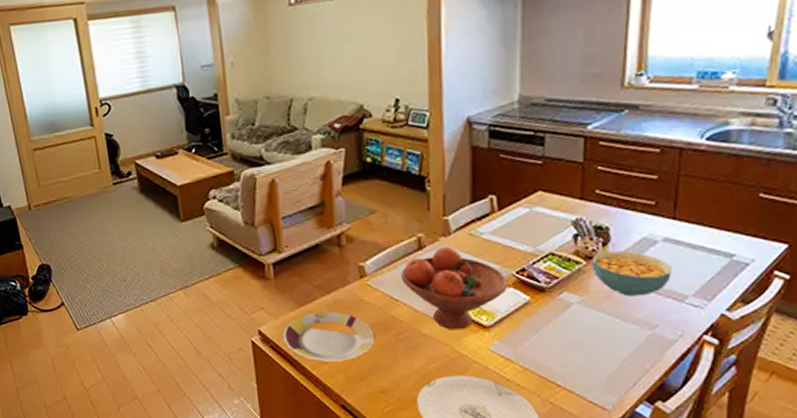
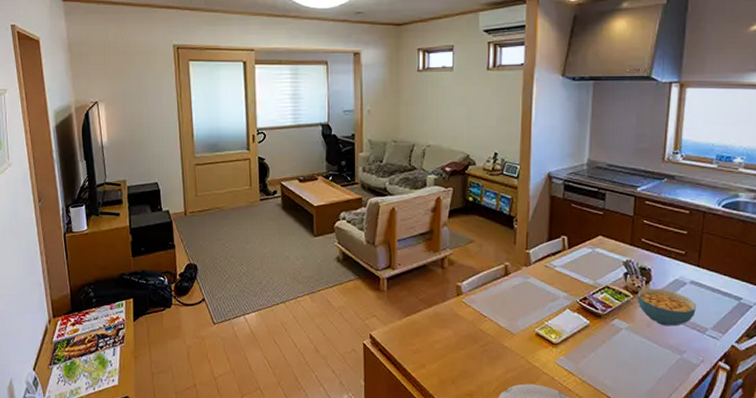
plate: present [283,311,374,362] -> none [390,322,465,366]
fruit bowl: present [401,247,509,331] -> none [490,275,573,345]

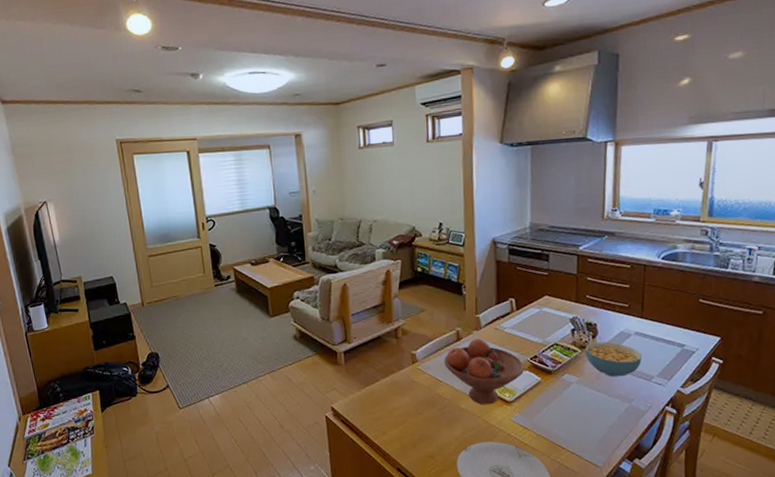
fruit bowl: none [490,275,573,345] -> present [444,339,525,405]

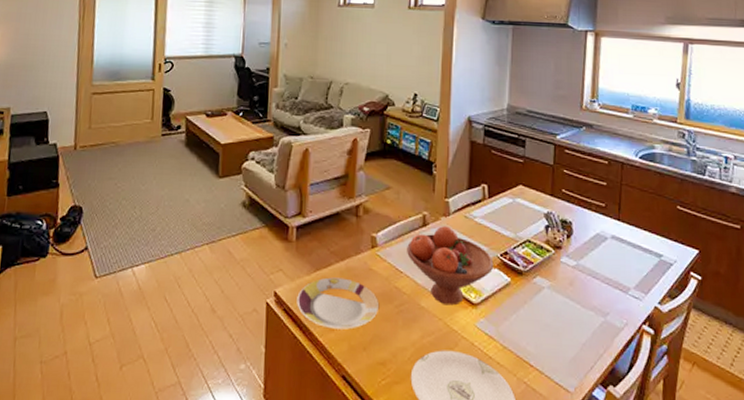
plate: none [351,390,423,433] -> present [297,277,378,329]
cereal bowl: present [585,341,642,377] -> none [559,243,618,285]

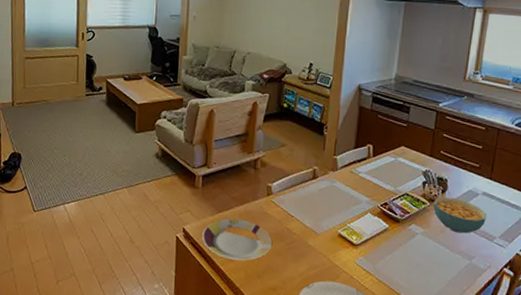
fruit bowl: present [407,226,494,306] -> none [298,179,375,245]
cereal bowl: none [559,243,618,285] -> present [433,197,486,234]

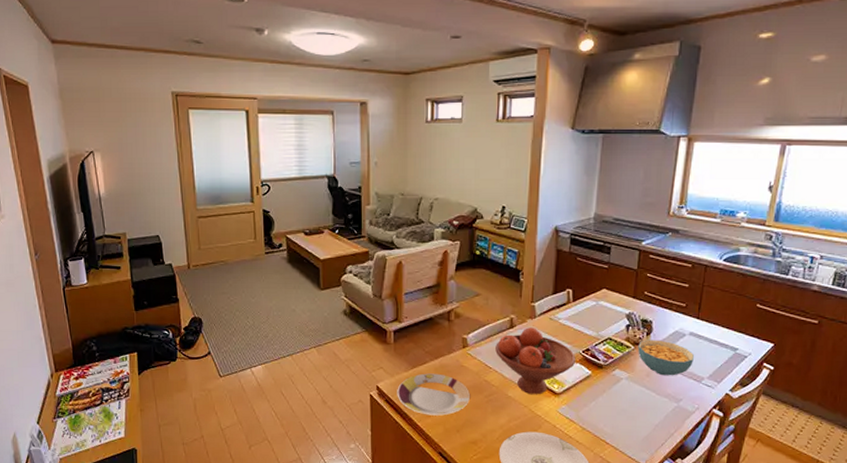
fruit bowl: none [298,179,375,245] -> present [495,327,576,395]

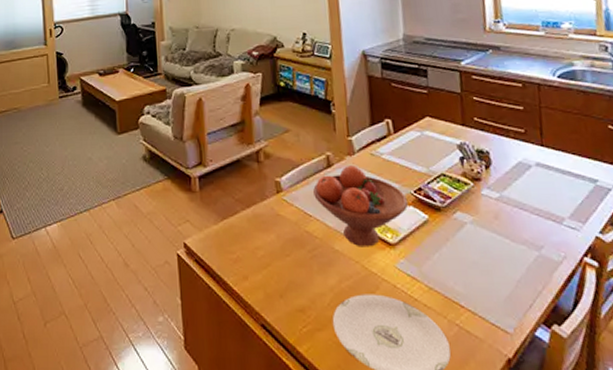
plate: present [397,373,470,416] -> none [207,225,291,277]
cereal bowl: present [638,339,694,376] -> none [478,173,548,217]

